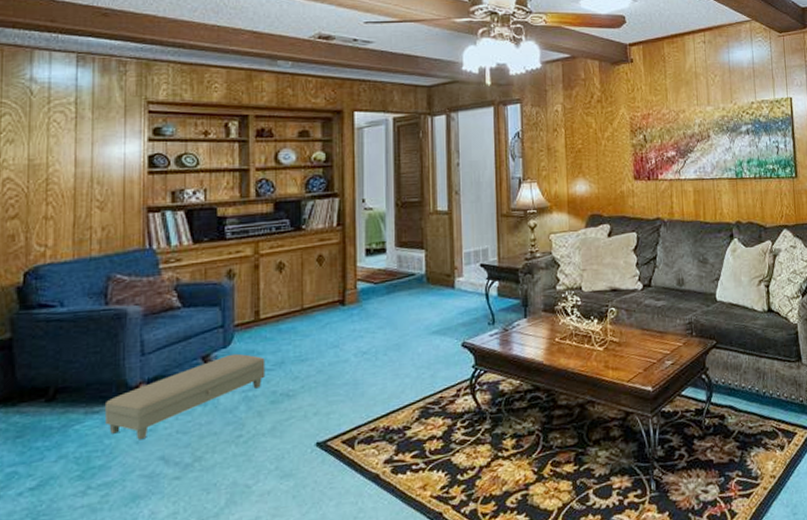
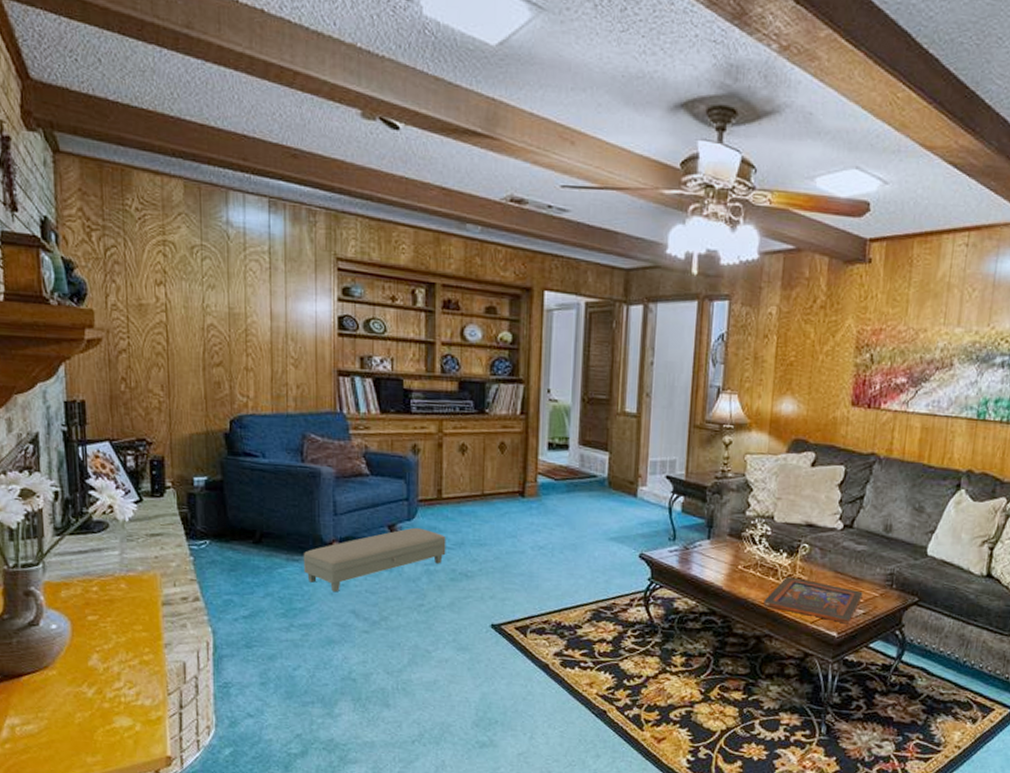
religious icon: none [582,341,669,377] -> present [763,577,863,624]

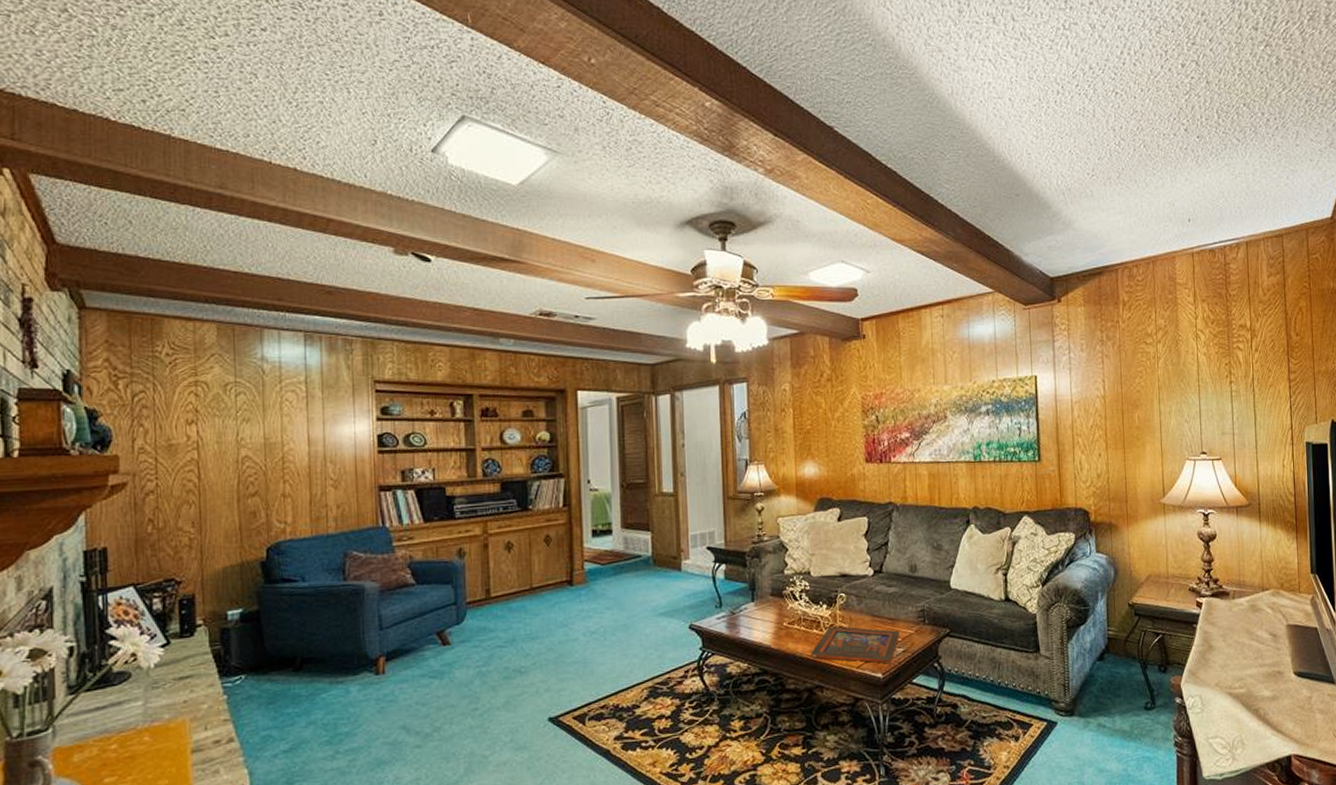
ottoman: present [303,527,446,592] -> none [347,630,498,710]

